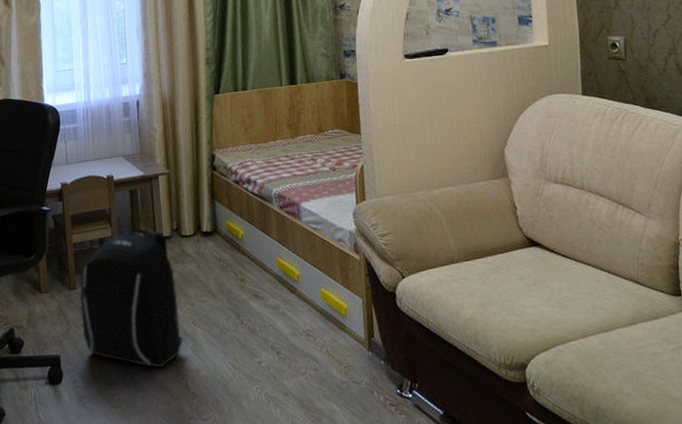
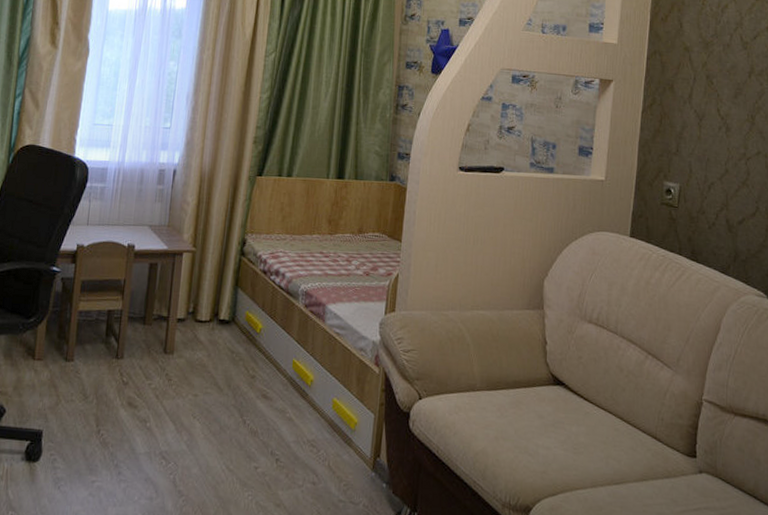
backpack: present [79,228,183,368] -> none [72,303,182,459]

